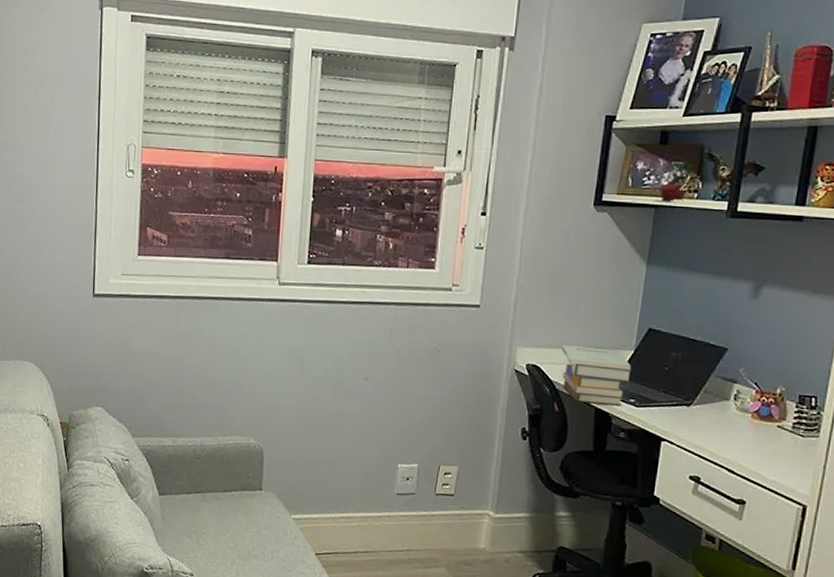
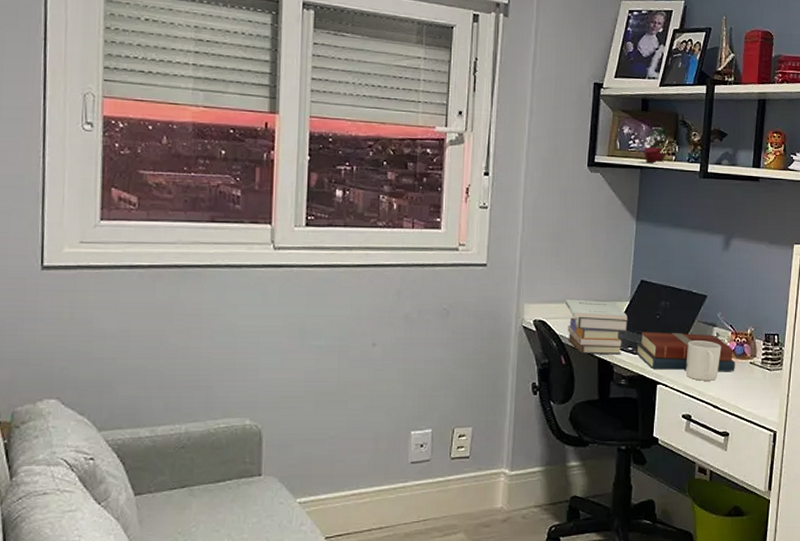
books: none [638,383,759,434] -> present [635,331,735,371]
mug: none [696,396,743,442] -> present [685,340,722,381]

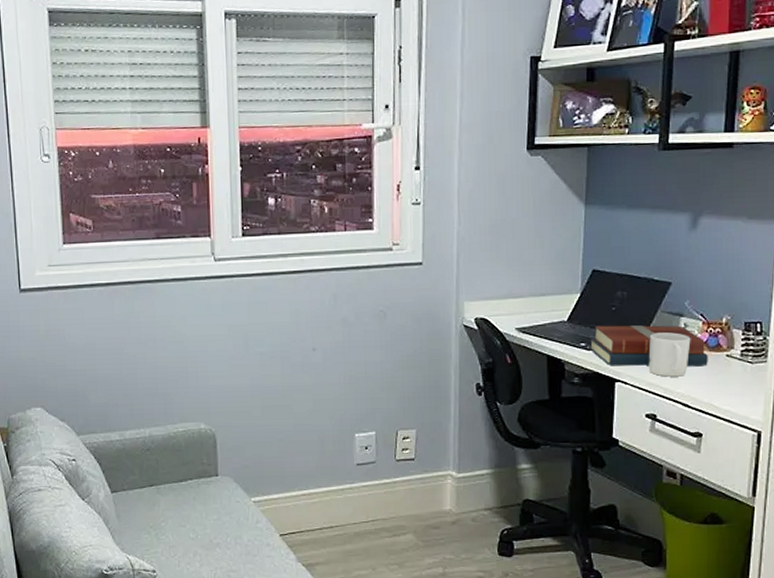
books: present [564,299,629,355] -> none [507,294,580,352]
succulent plant: present [638,125,671,165] -> none [584,95,623,142]

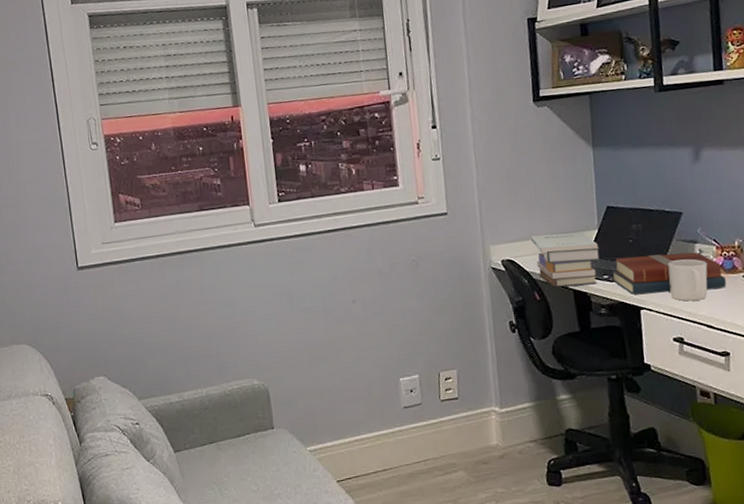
books: none [507,294,580,352] -> present [530,231,600,287]

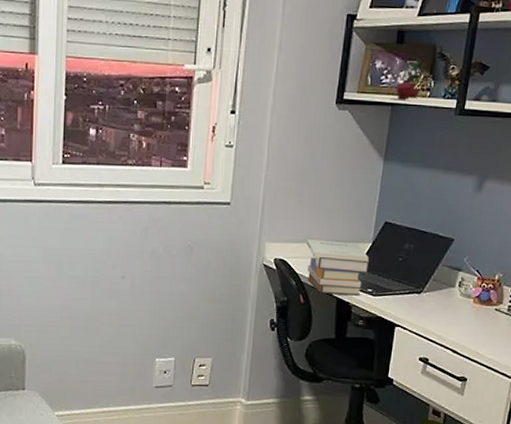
succulent plant: none [585,46,617,90] -> present [389,59,428,102]
books: present [612,252,726,294] -> none [375,274,479,317]
mug: present [667,259,708,301] -> none [425,284,466,326]

